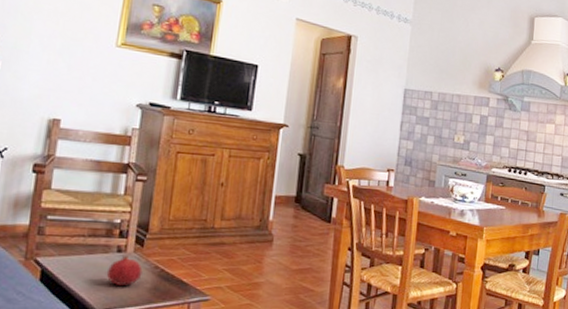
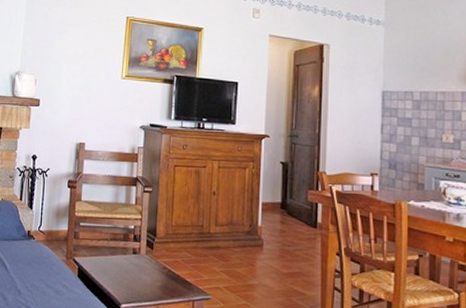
fruit: present [106,255,143,286] -> none [126,256,154,283]

